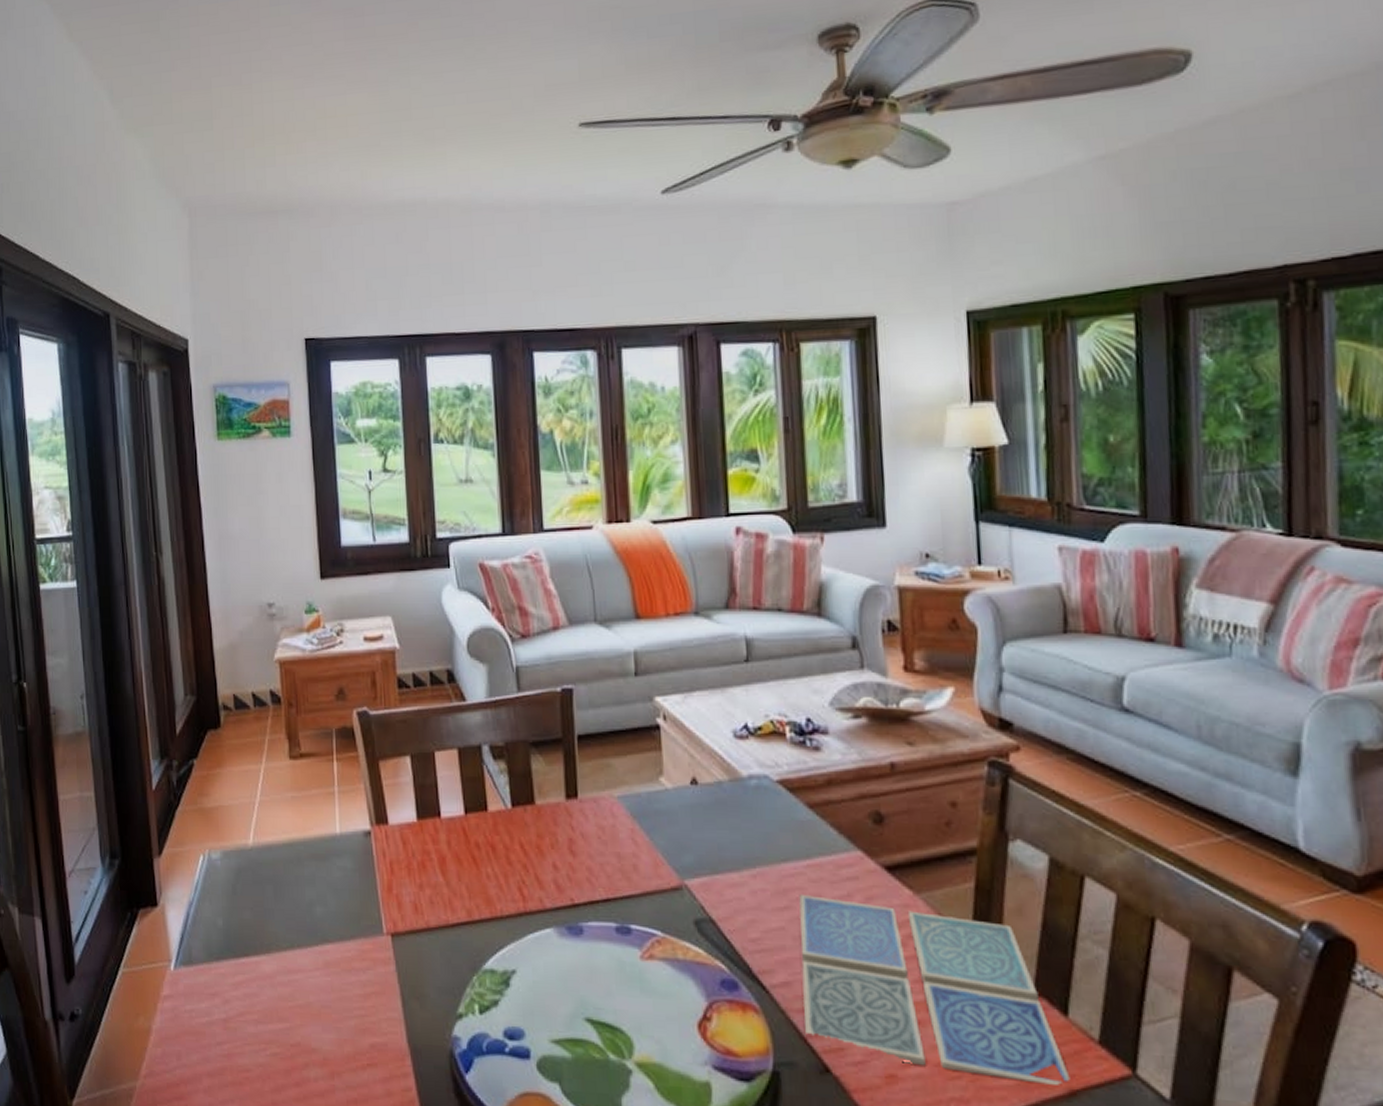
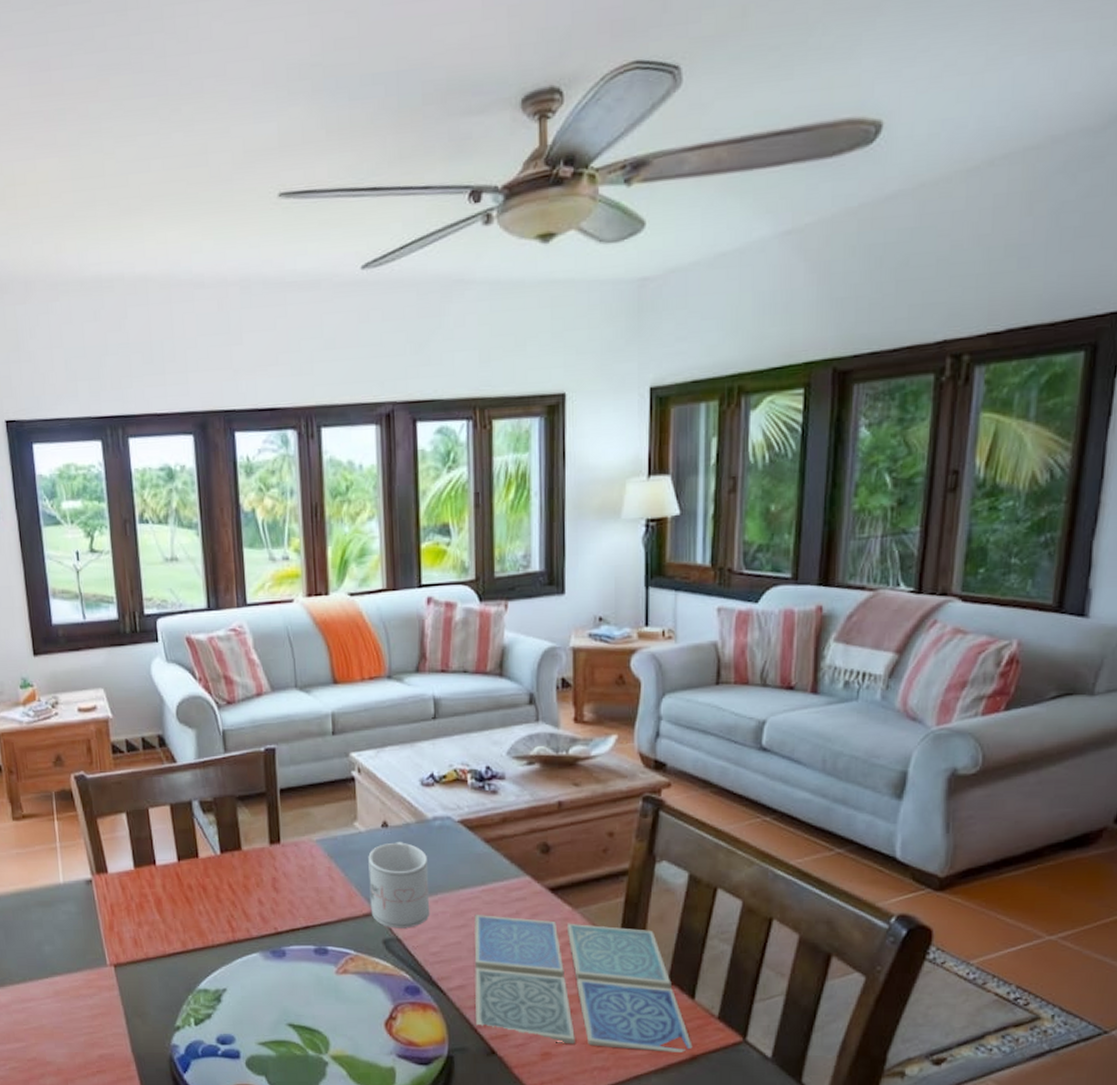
mug: none [676,803,748,907] -> present [368,842,430,928]

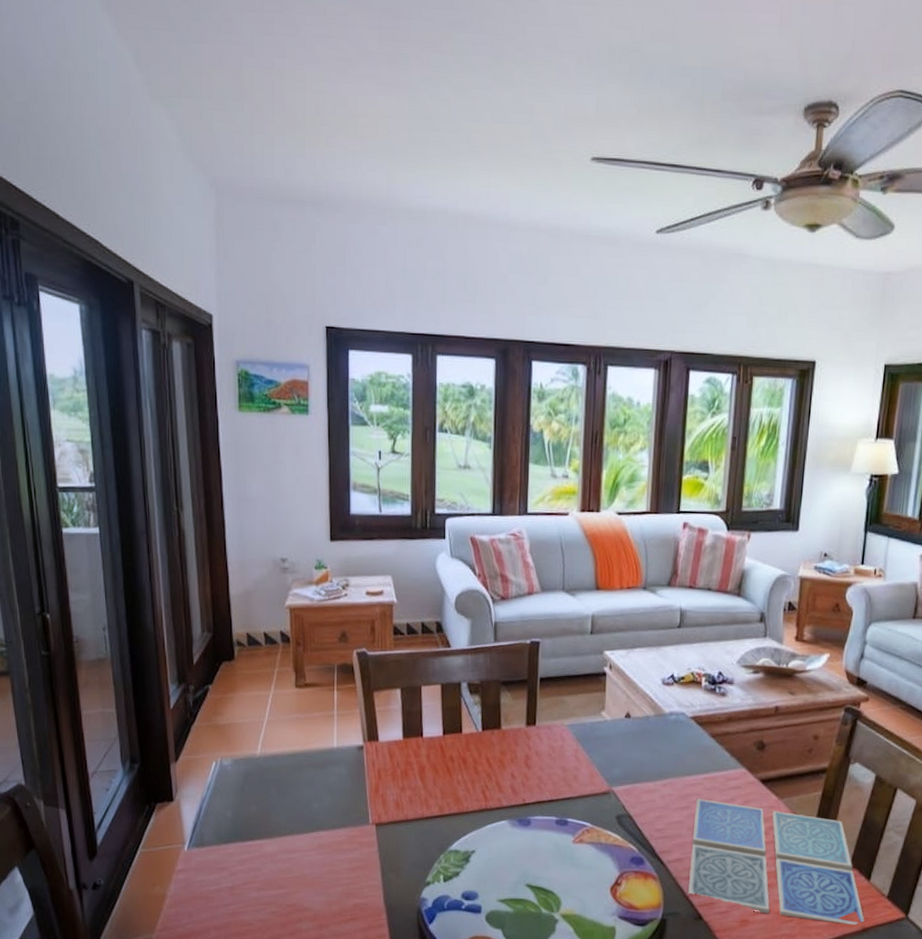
mug: present [368,842,430,928] -> none [608,731,661,807]

